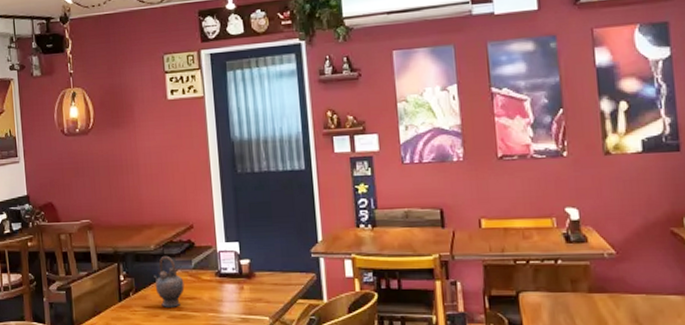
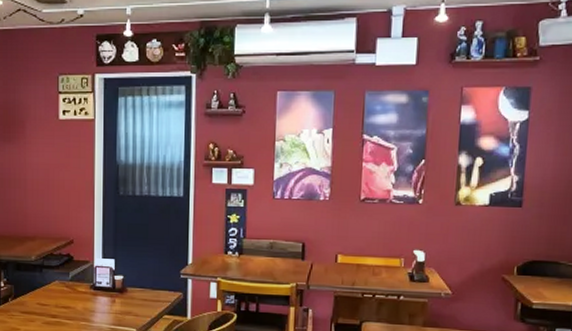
teapot: present [153,255,185,307] -> none [31,266,60,314]

